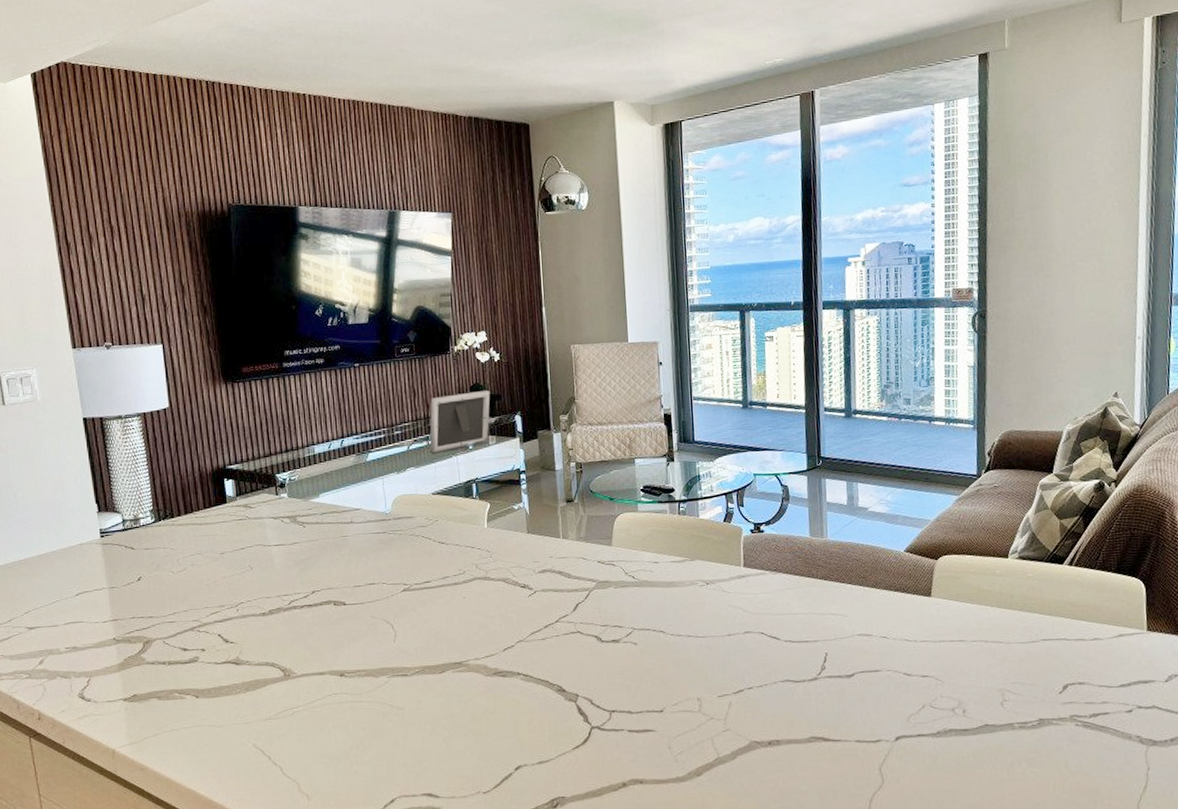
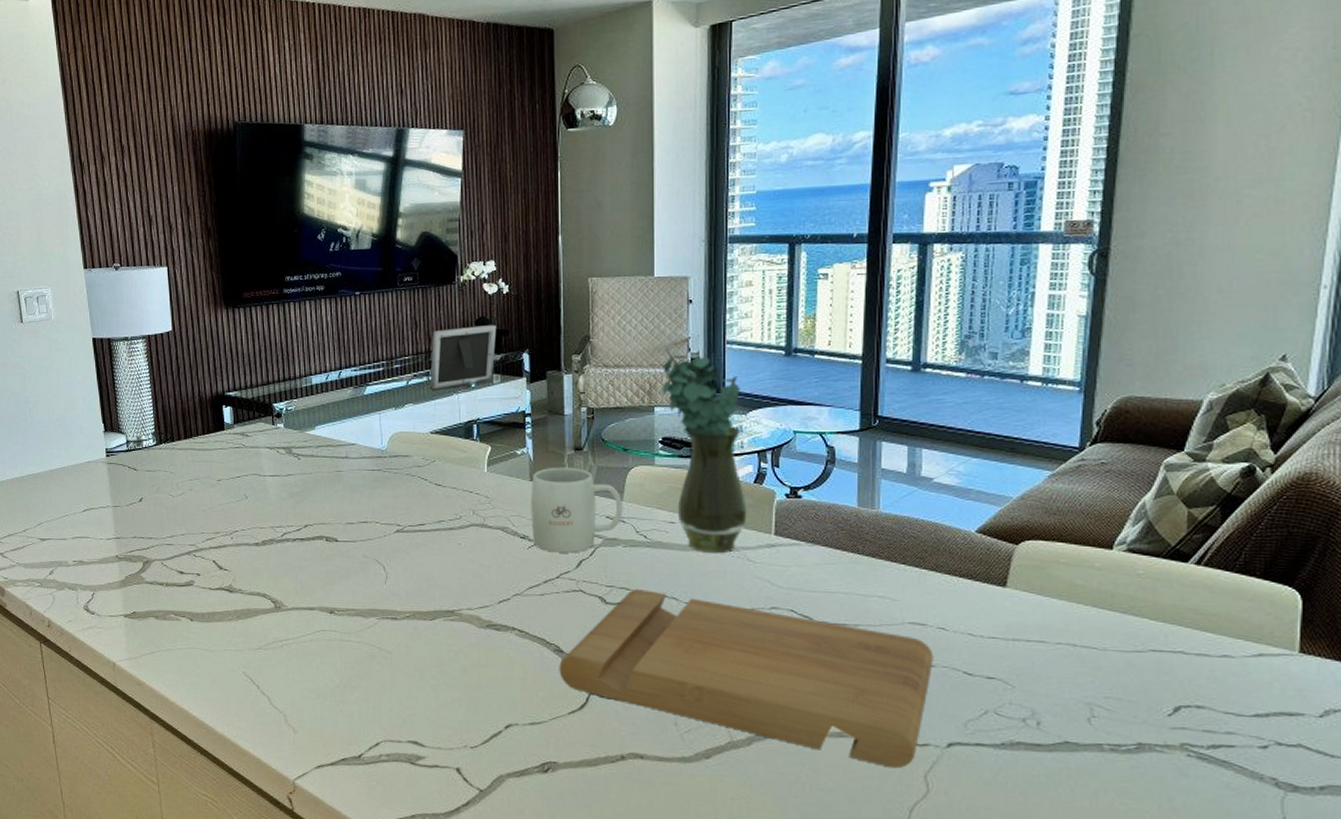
mug: none [528,518,613,599] -> present [531,467,623,553]
cutting board: none [562,626,880,765] -> present [559,589,934,769]
vase: none [640,406,720,587] -> present [661,349,747,553]

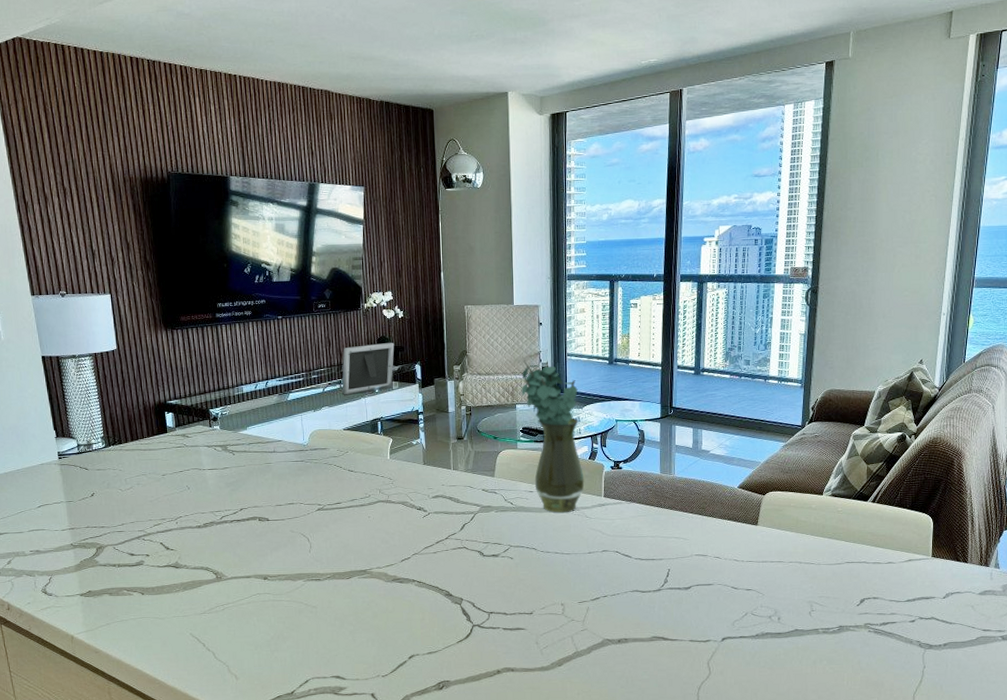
mug: present [531,467,623,553] -> none [424,452,495,519]
cutting board: present [559,589,934,769] -> none [449,543,712,660]

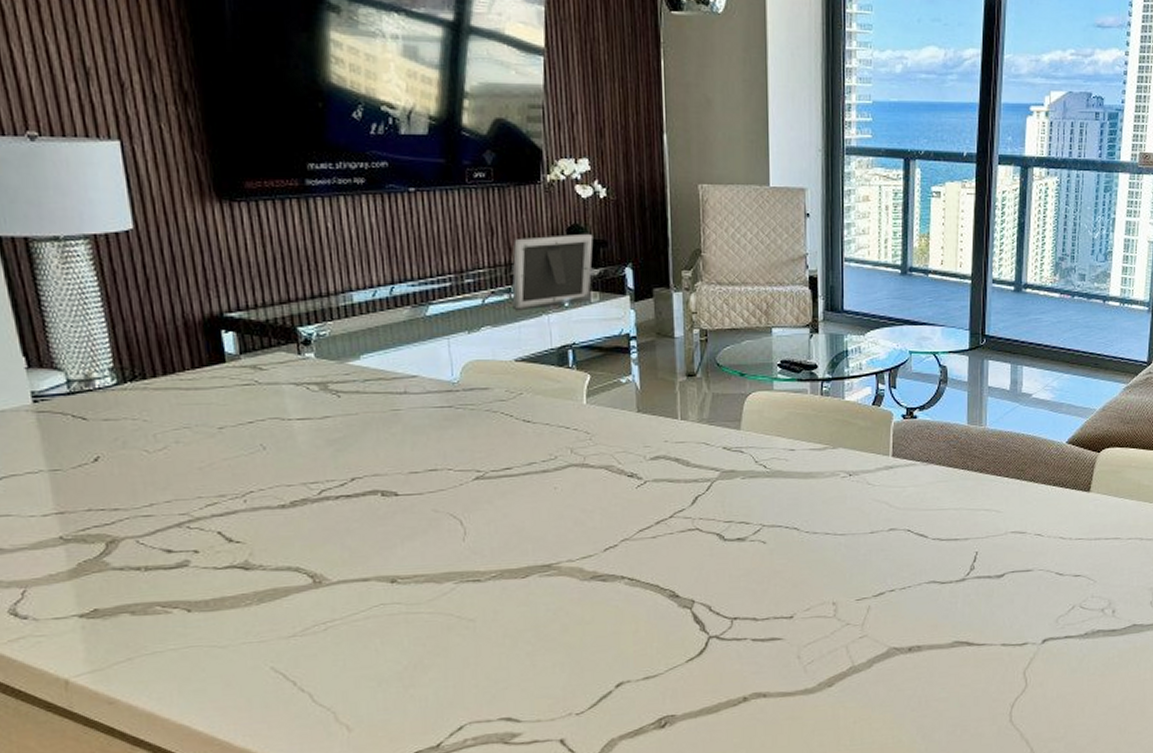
vase: present [521,360,585,513] -> none [779,265,866,479]

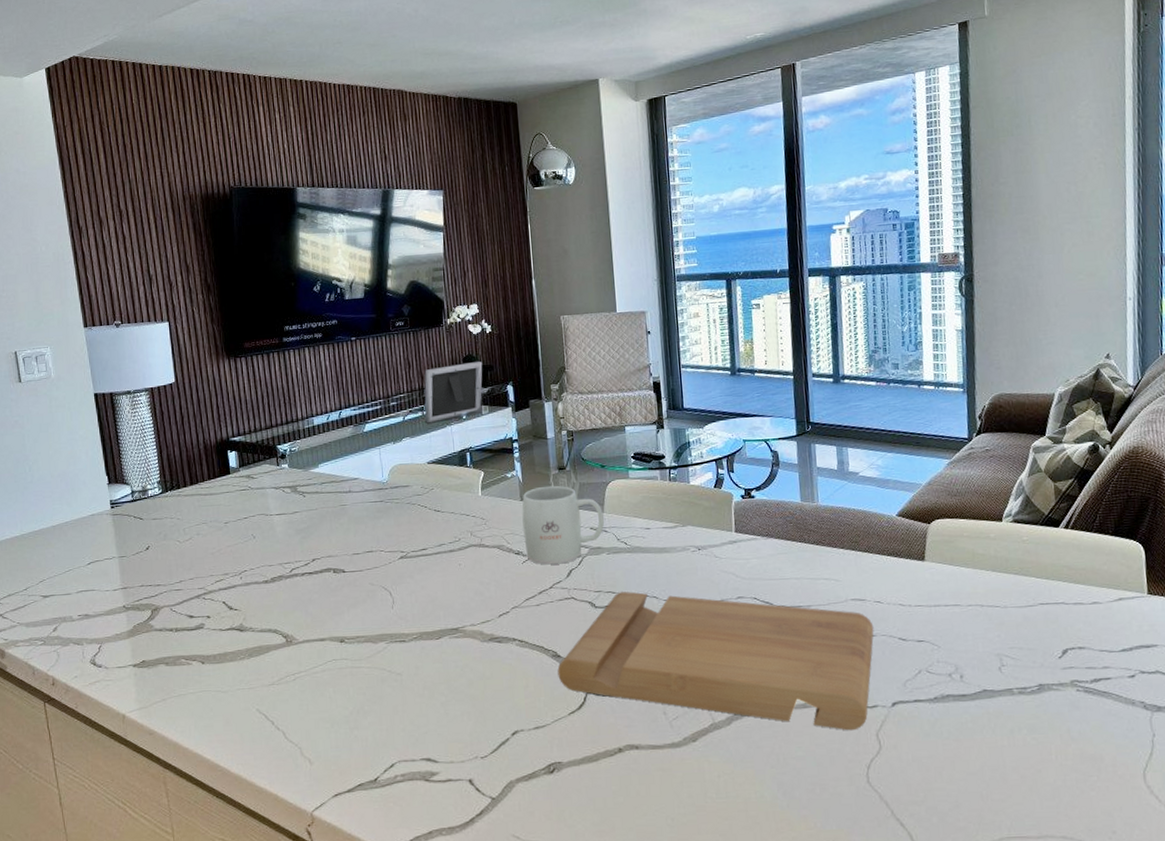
mug: none [638,395,741,490] -> present [522,485,605,565]
cutting board: none [675,522,1032,670] -> present [557,591,874,731]

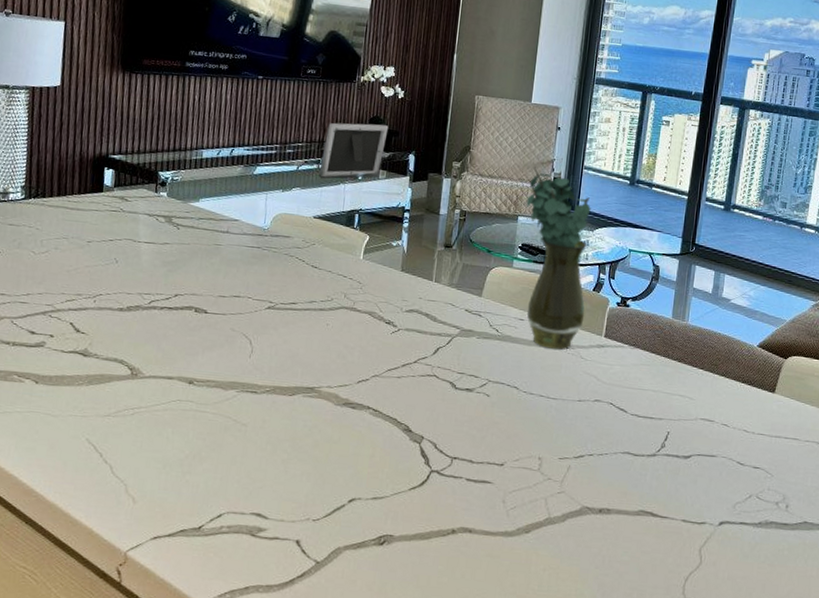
mug: present [522,485,605,565] -> none [397,260,482,341]
cutting board: present [557,591,874,731] -> none [406,377,717,543]
vase: none [629,375,711,553] -> present [526,166,591,349]

